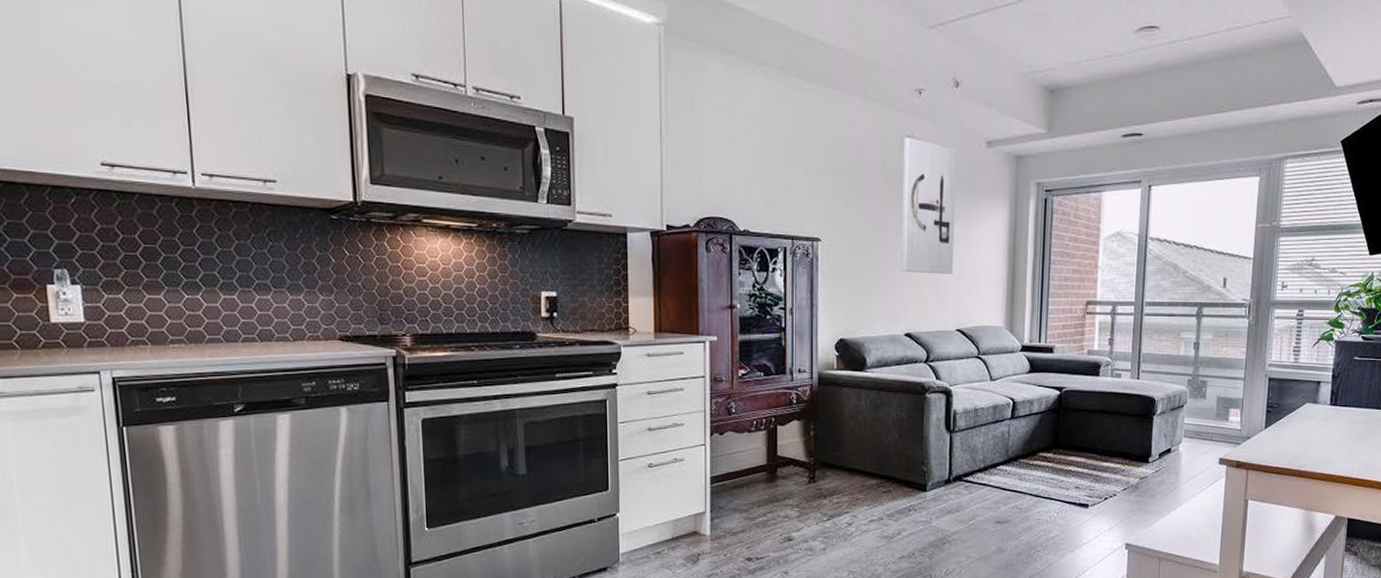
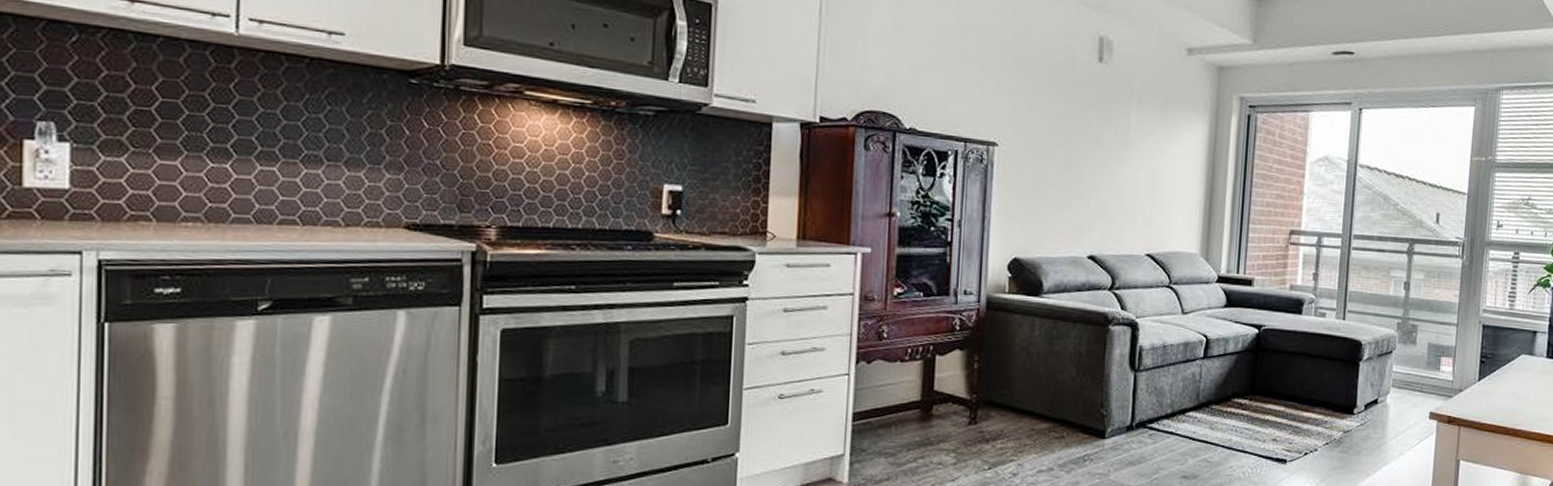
wall art: present [901,137,957,274] -> none [1087,37,1154,192]

